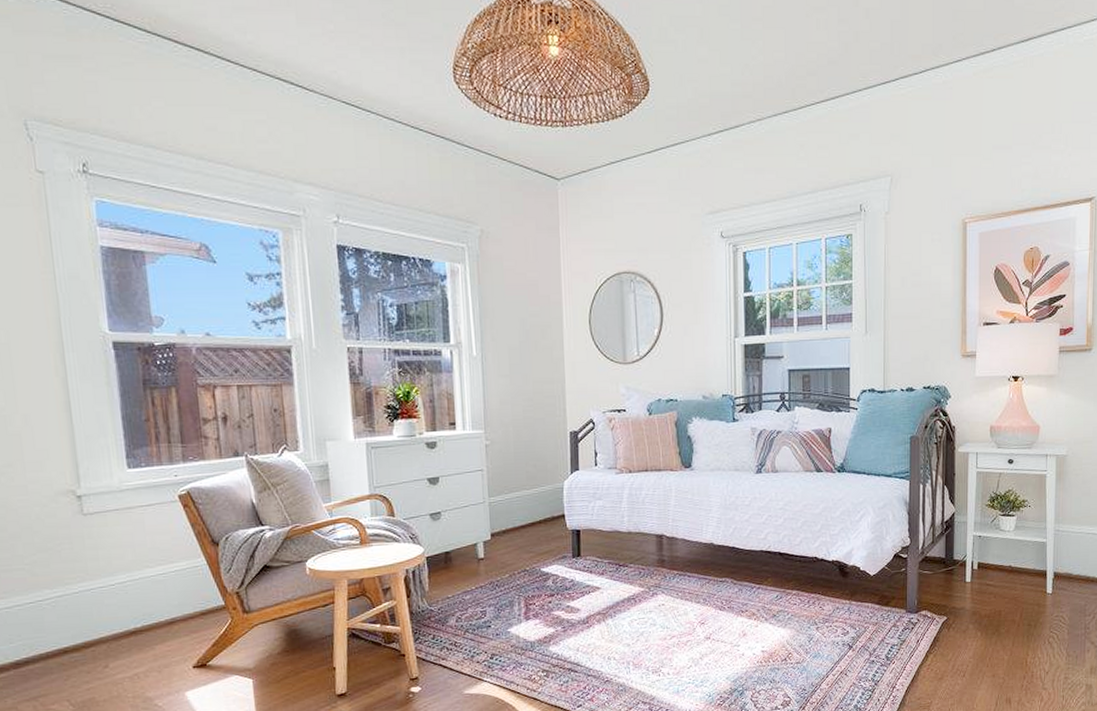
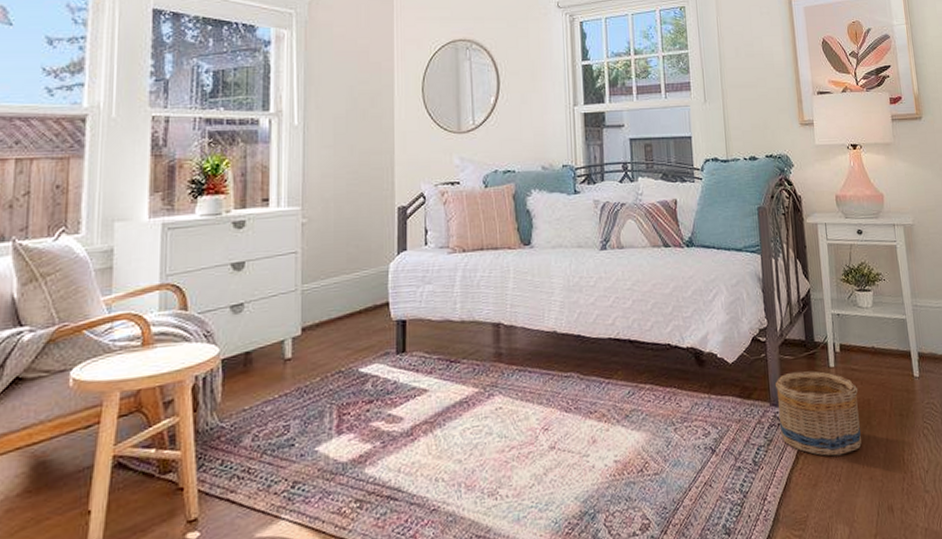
basket: none [912,584,991,656] -> present [774,371,862,456]

